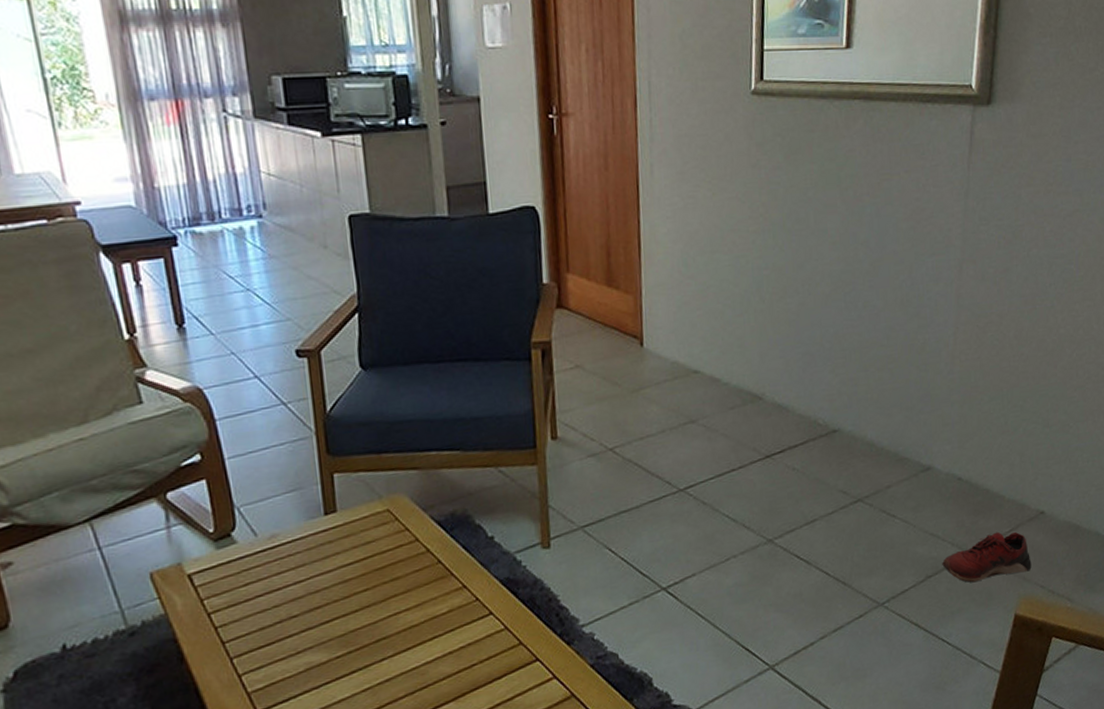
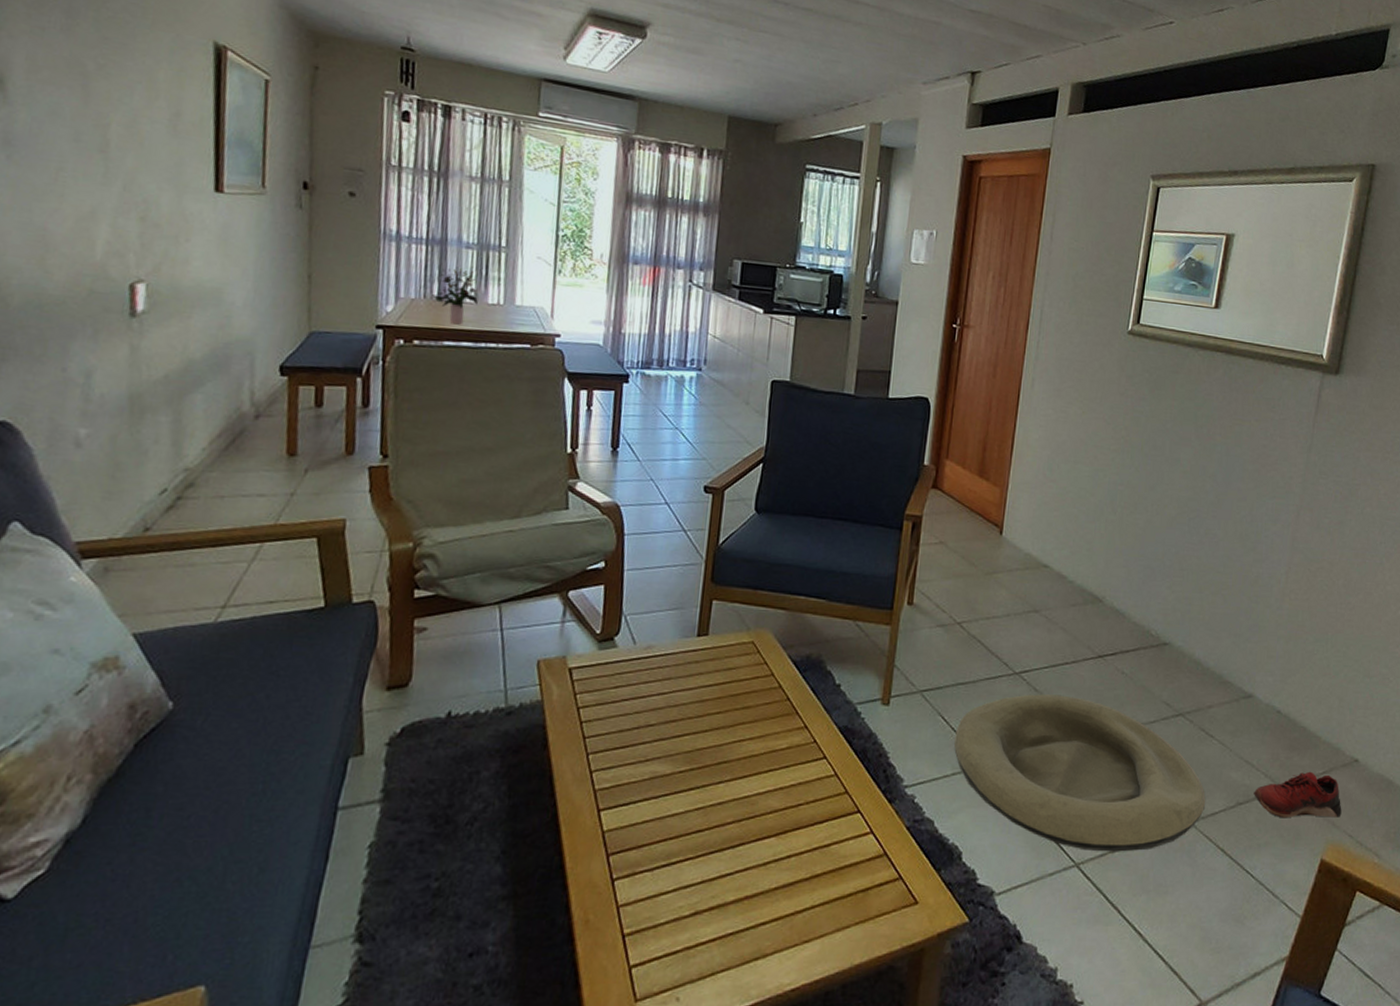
dog bed: none [626,502,894,652] -> present [954,694,1205,852]

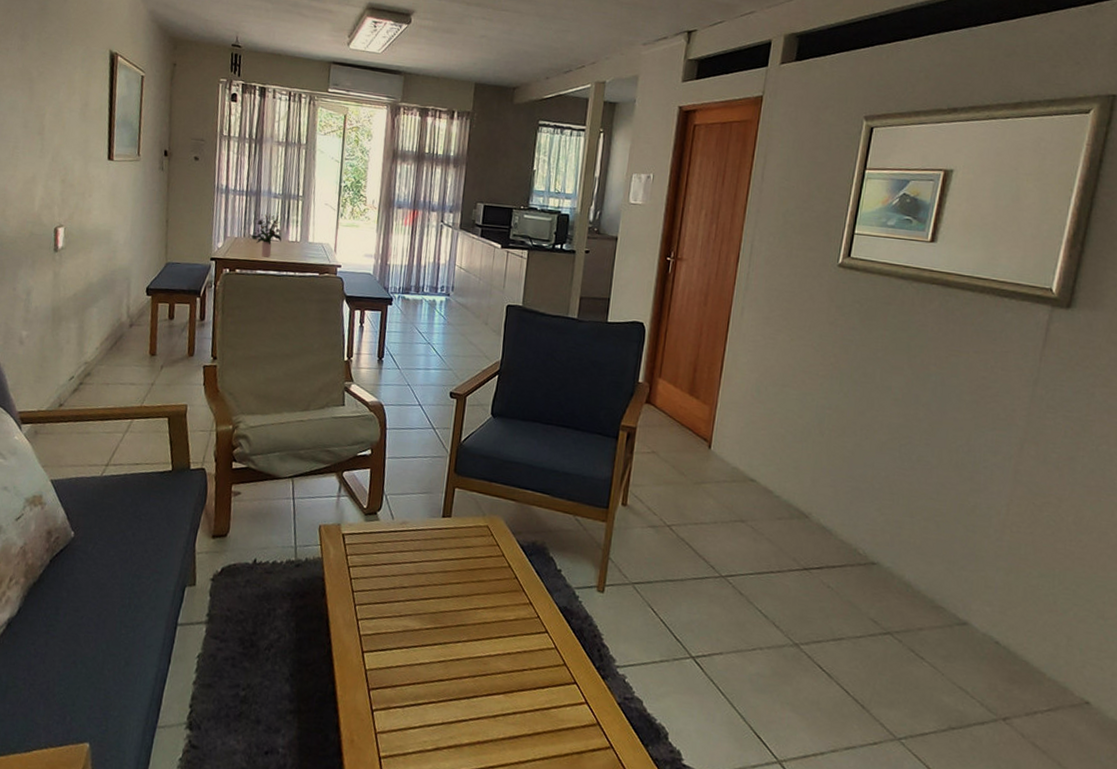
dog bed: present [954,694,1205,852] -> none [662,596,914,759]
athletic shoe: present [1254,771,1342,818] -> none [968,706,1070,758]

